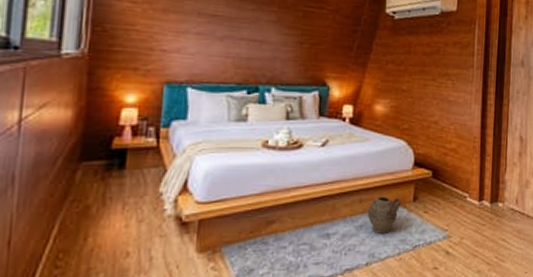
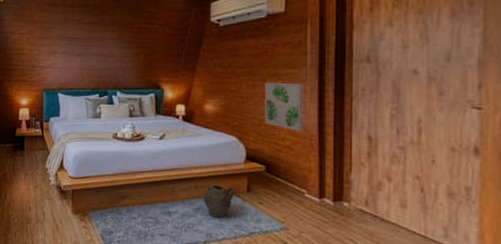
wall art: none [434,82,470,134] -> present [264,82,303,132]

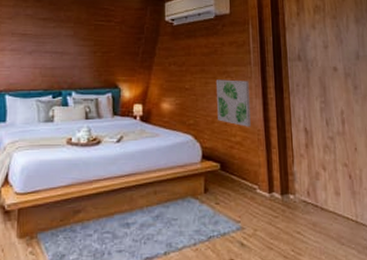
ceramic jug: present [203,184,235,218] -> none [162,188,193,224]

